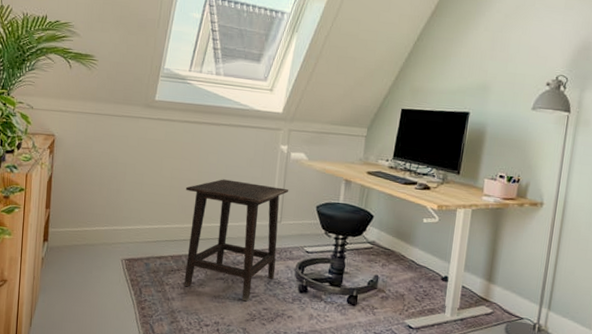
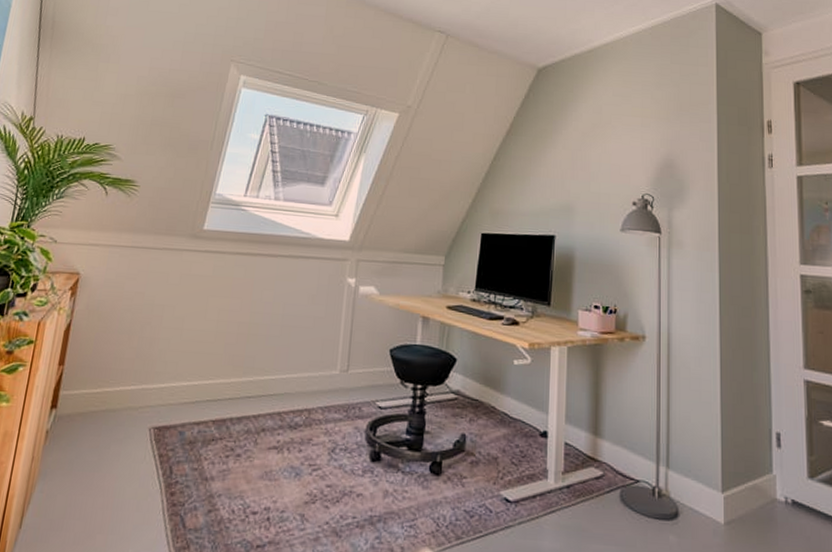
side table: present [184,179,289,302] -> none [227,320,358,477]

